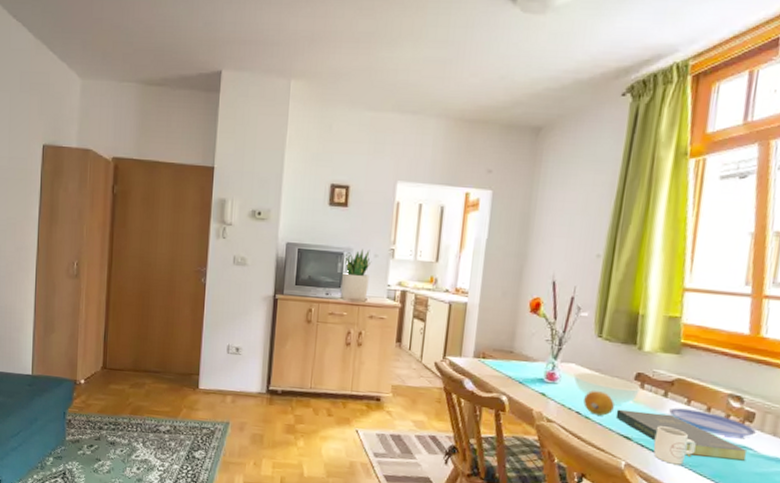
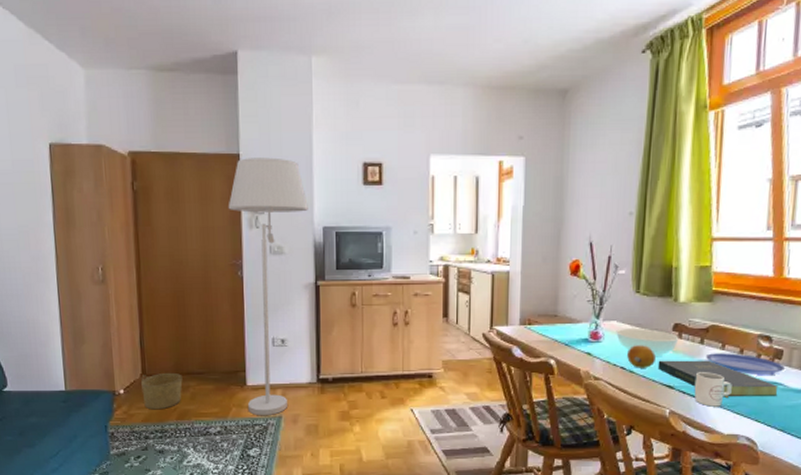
basket: none [100,368,140,403] -> present [140,372,183,410]
floor lamp: none [198,171,274,421] -> present [228,157,308,416]
planter: present [340,249,372,303] -> none [382,227,412,282]

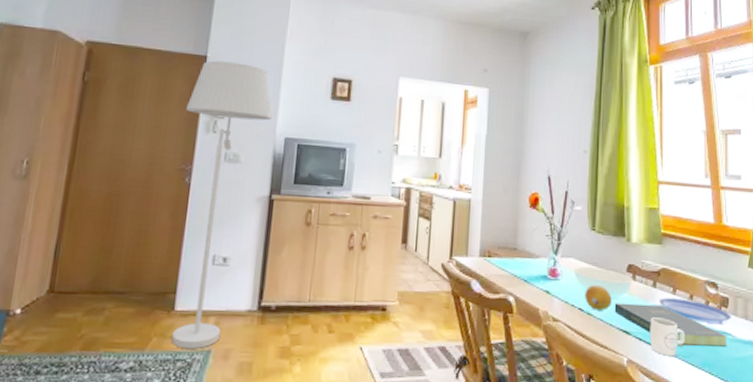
basket: present [140,372,183,410] -> none [43,290,99,337]

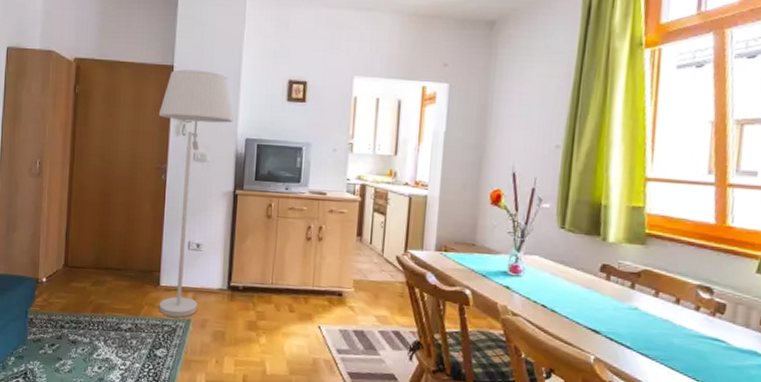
bowl: present [573,266,633,300] -> none [537,264,607,299]
fruit: present [585,285,612,311] -> none [549,283,580,309]
book: present [614,302,727,348] -> none [582,301,721,354]
mug: present [649,317,685,356] -> none [622,318,666,359]
plate: present [659,298,731,324] -> none [637,299,728,330]

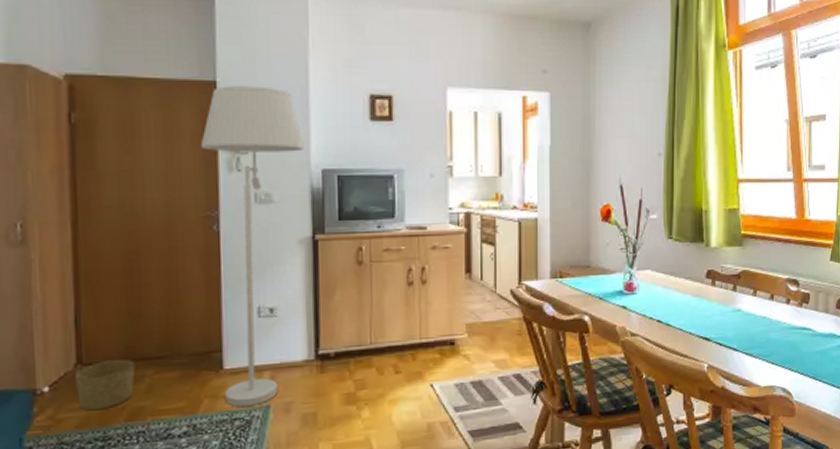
basket: none [62,265,101,301] -> present [74,358,135,411]

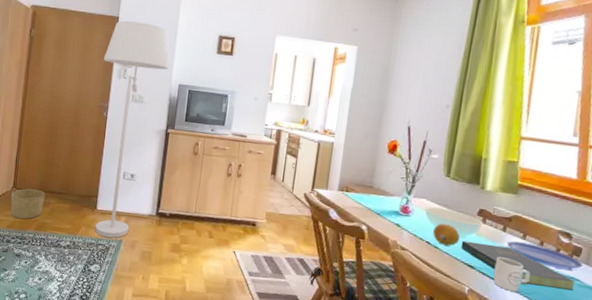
bowl: none [651,276,713,308] -> present [424,206,483,238]
fruit: none [663,295,691,321] -> present [433,223,460,246]
book: none [693,308,808,348] -> present [461,240,576,291]
mug: none [730,320,765,358] -> present [493,257,531,292]
plate: none [739,299,812,321] -> present [507,241,583,270]

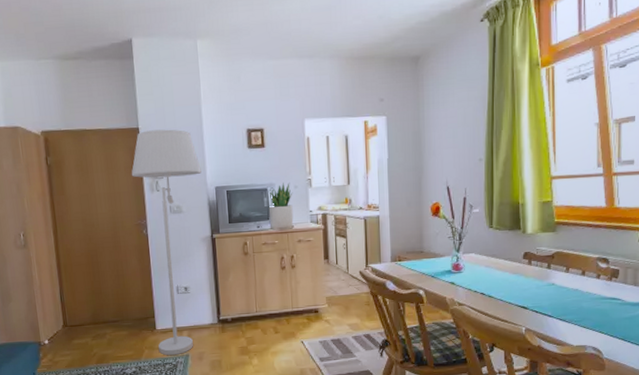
basket: present [10,188,46,220] -> none [62,322,100,356]
planter: none [224,92,252,139] -> present [268,182,294,231]
bowl: present [424,206,483,238] -> none [475,258,529,283]
fruit: present [433,223,460,246] -> none [486,273,510,293]
book: present [461,240,576,291] -> none [512,282,617,315]
mug: present [493,257,531,292] -> none [545,292,577,323]
plate: present [507,241,583,270] -> none [553,275,621,293]

